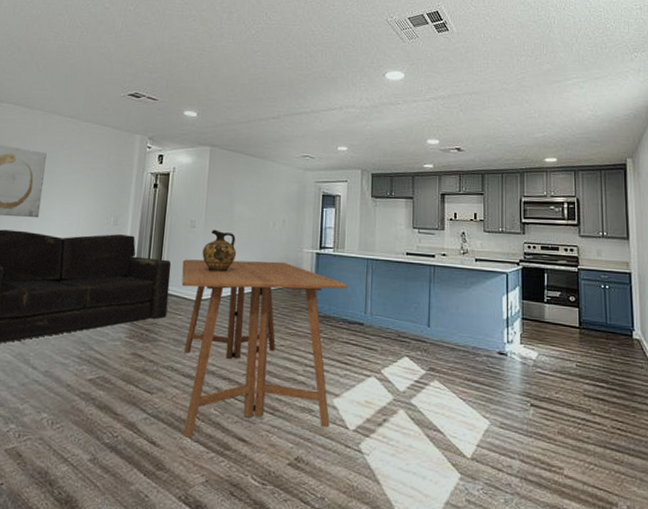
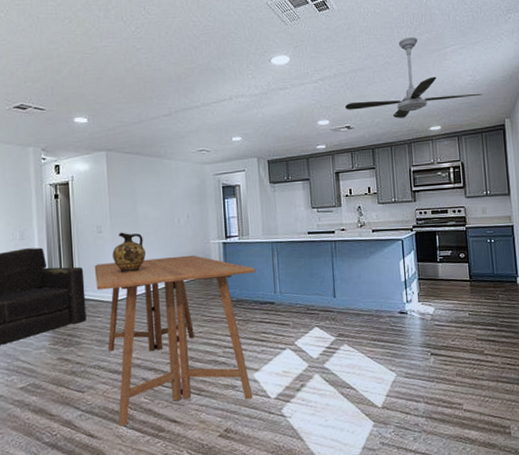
ceiling fan: none [456,65,604,146] -> present [344,36,483,118]

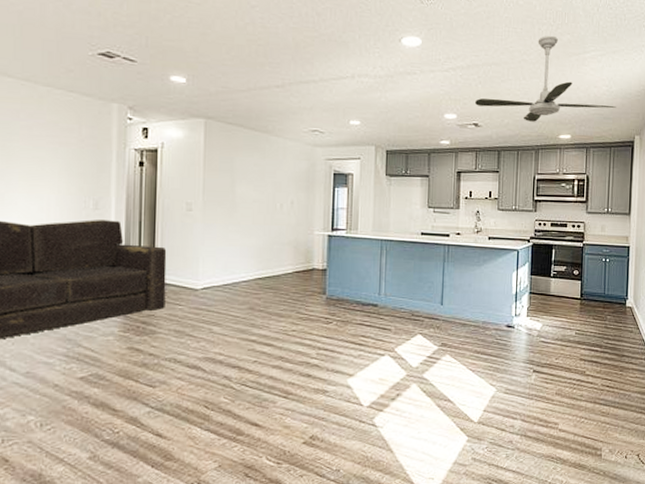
dining table: present [94,255,256,427] -> none [179,245,361,427]
ceramic jug: present [112,232,146,273] -> none [202,212,240,259]

